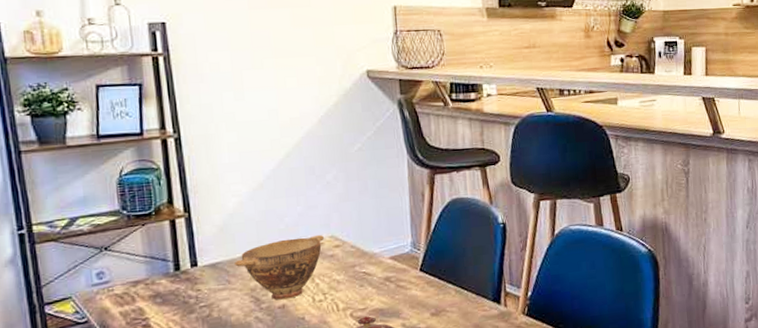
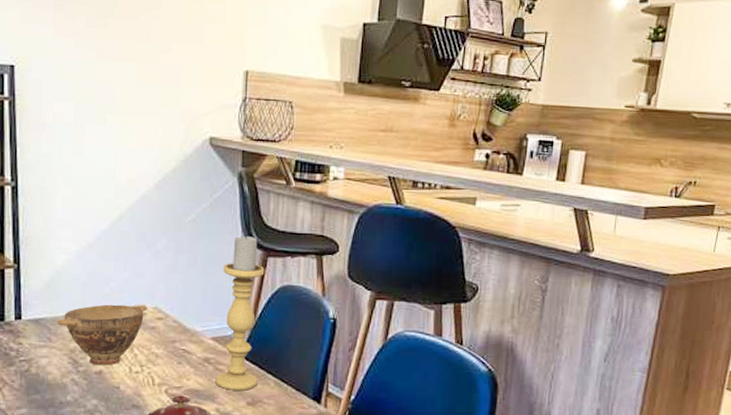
candle holder: none [394,156,439,305] -> present [215,234,265,390]

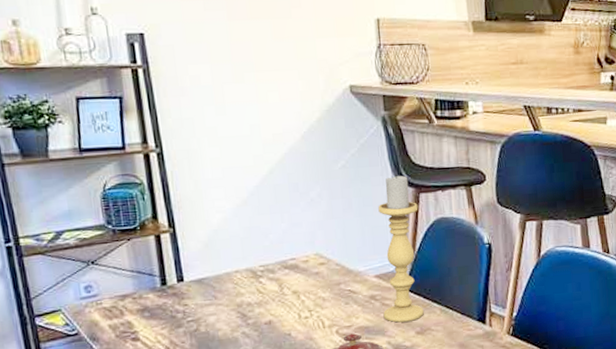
bowl: present [57,304,147,366] -> none [220,252,309,316]

